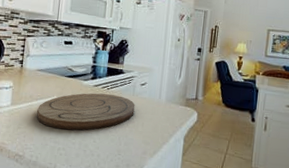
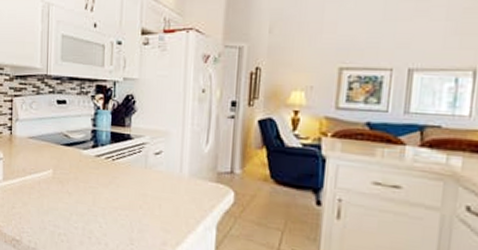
cutting board: present [37,93,135,131] -> none [32,165,149,213]

